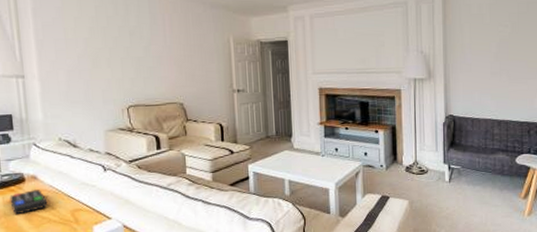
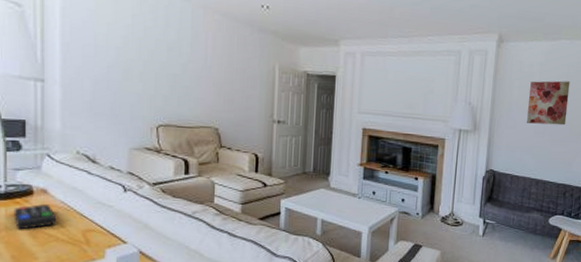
wall art: none [481,18,523,65] -> present [526,80,570,126]

